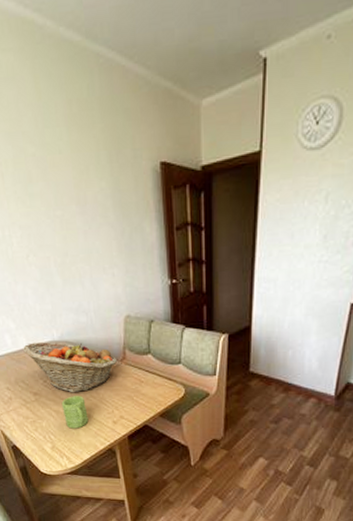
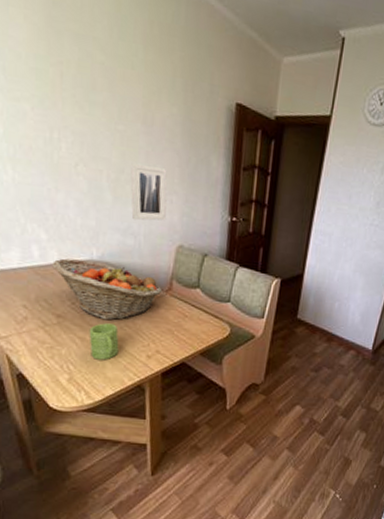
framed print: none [73,244,112,299] -> present [130,163,167,221]

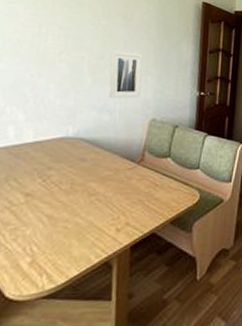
fruit basket: present [52,258,163,321] -> none [27,137,135,195]
mug: present [89,323,119,360] -> none [57,198,88,238]

